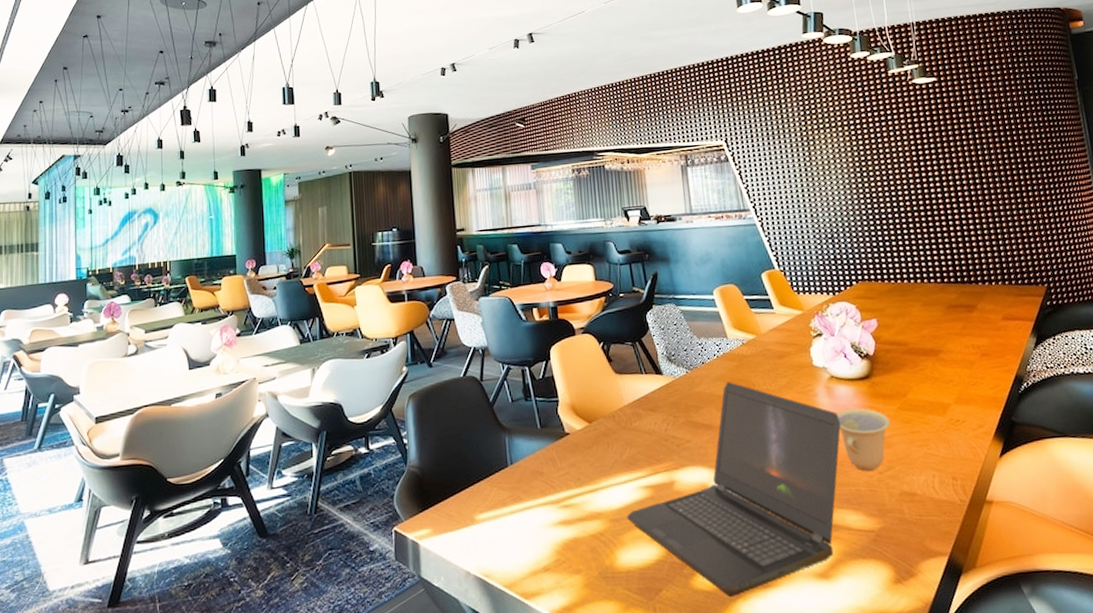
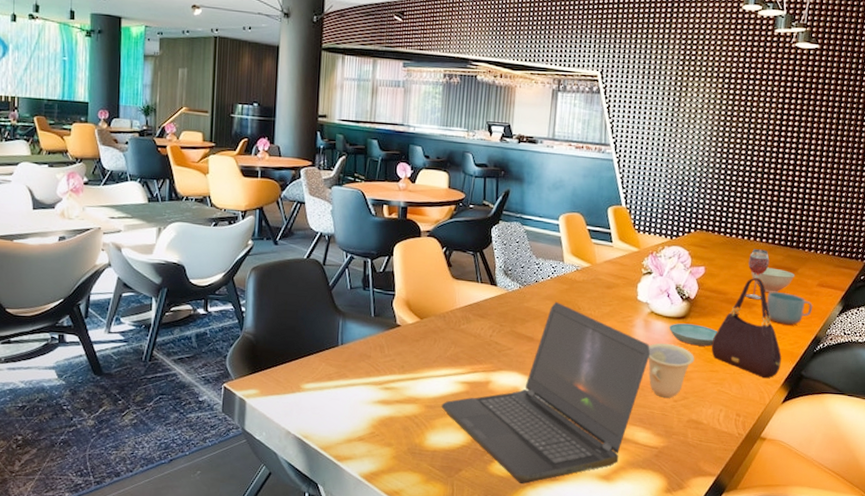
saucer: none [854,382,908,407] -> present [669,323,717,347]
handbag: none [904,321,987,431] -> present [711,277,782,378]
wineglass: none [921,290,945,345] -> present [745,249,770,299]
bowl: none [927,308,976,336] -> present [751,267,795,294]
cup: none [950,333,1004,368] -> present [766,292,813,325]

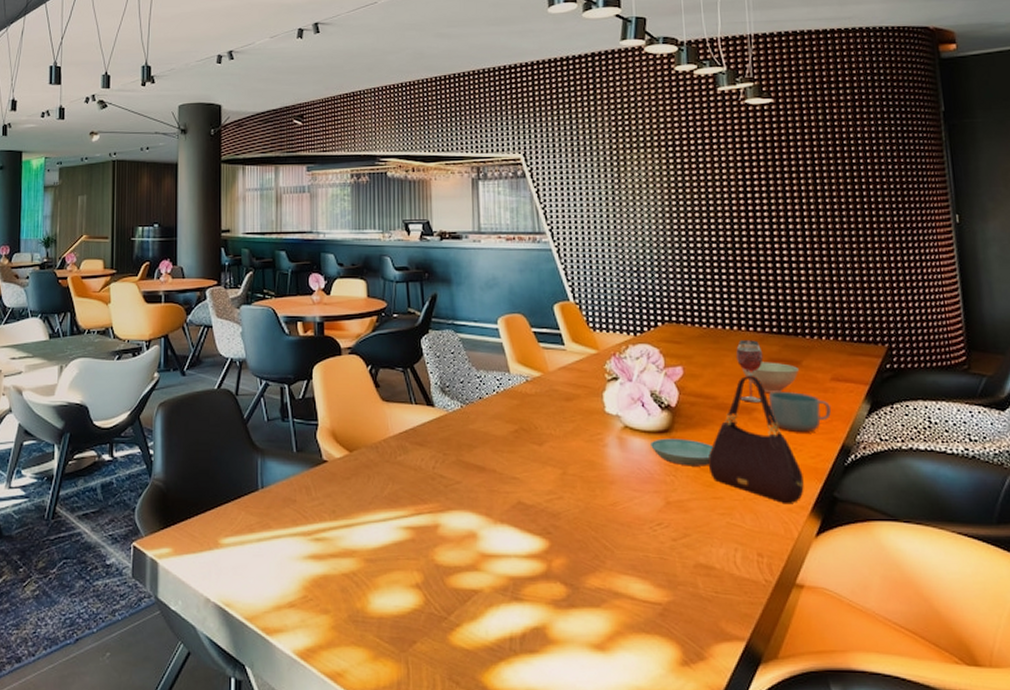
laptop computer: present [441,302,651,484] -> none [383,422,633,658]
cup: present [648,343,695,398] -> none [627,464,690,536]

